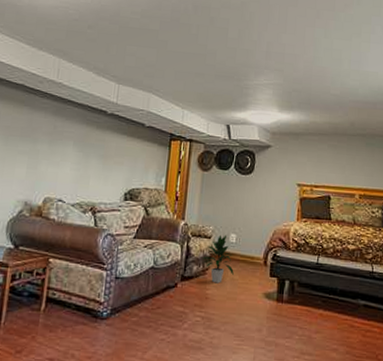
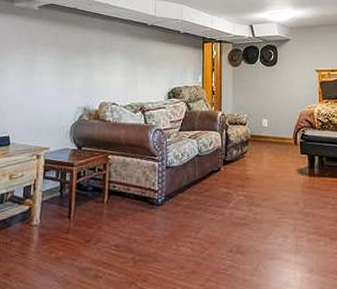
indoor plant: present [202,235,234,284] -> none [240,120,269,164]

